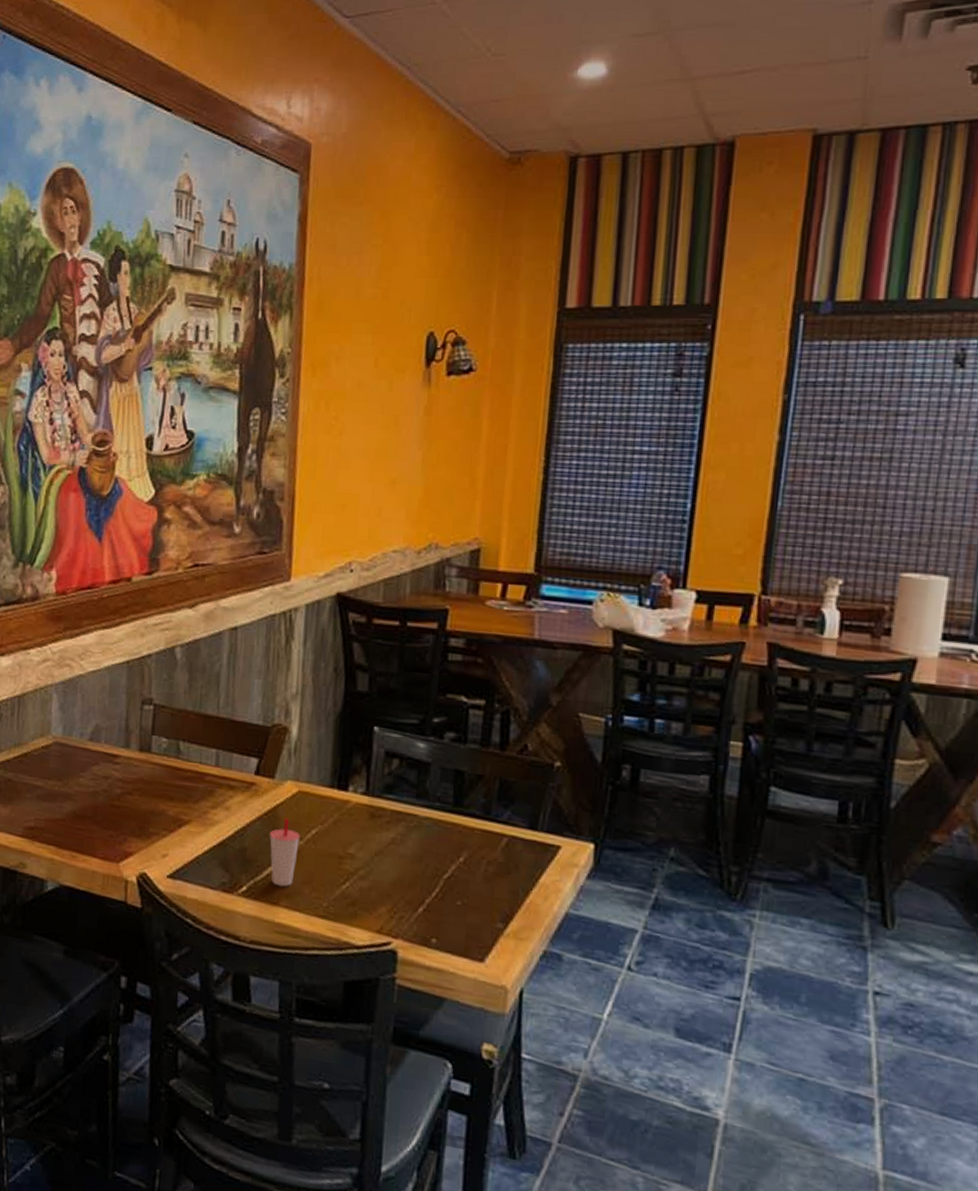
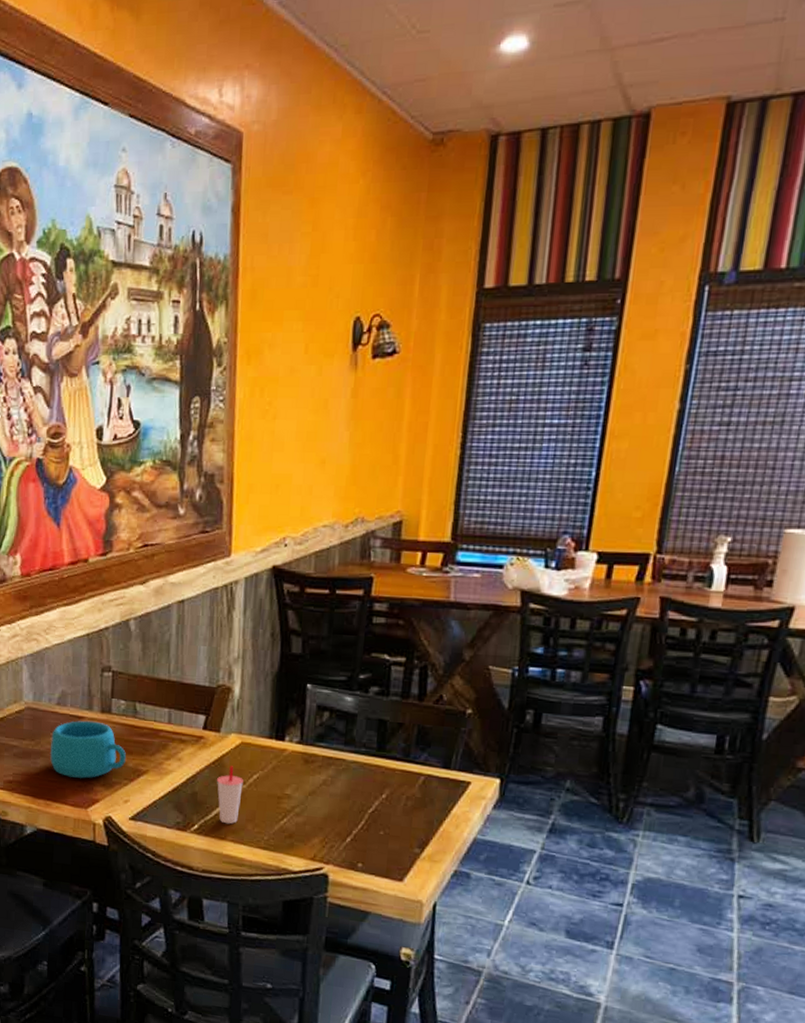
cup: none [78,759,166,828] -> present [49,720,126,779]

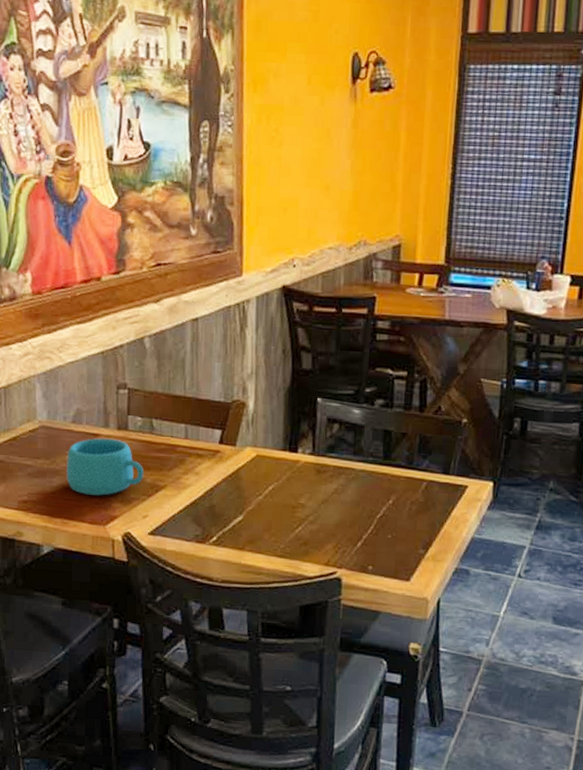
cup: present [217,766,243,824] -> none [234,478,259,535]

